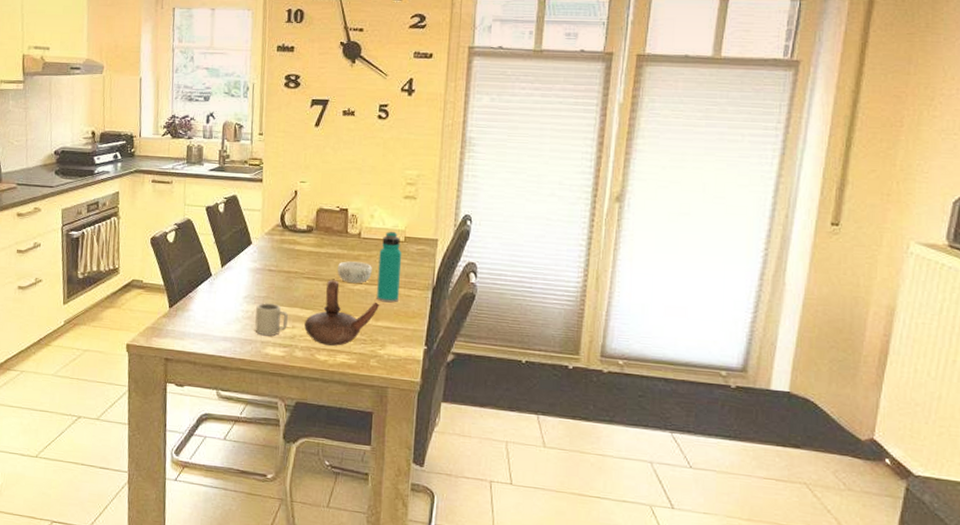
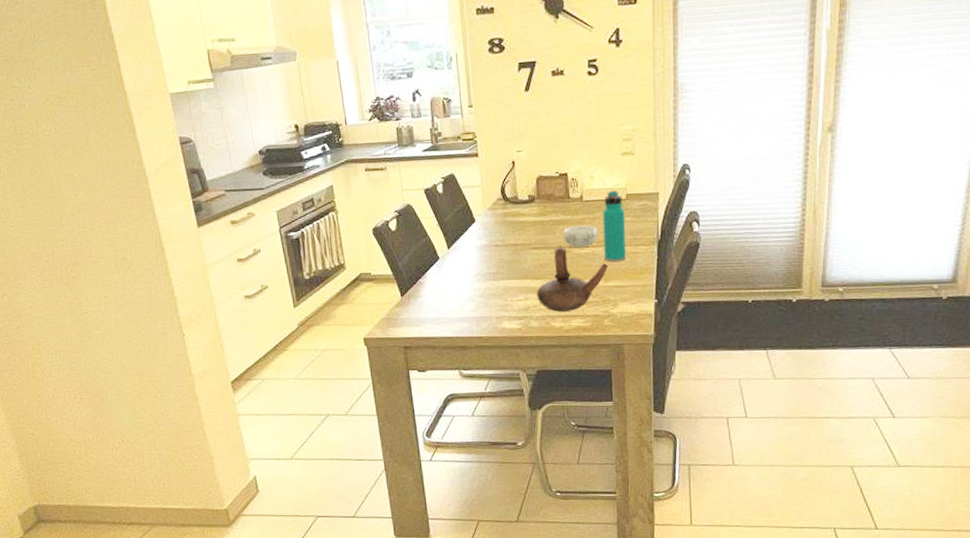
cup: present [255,303,289,336] -> none [487,278,521,311]

